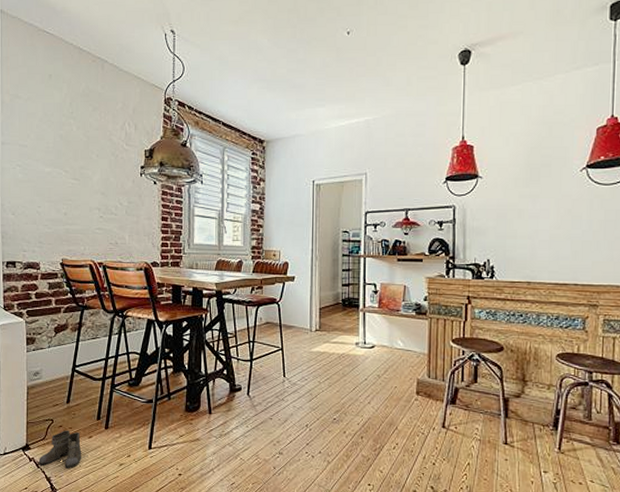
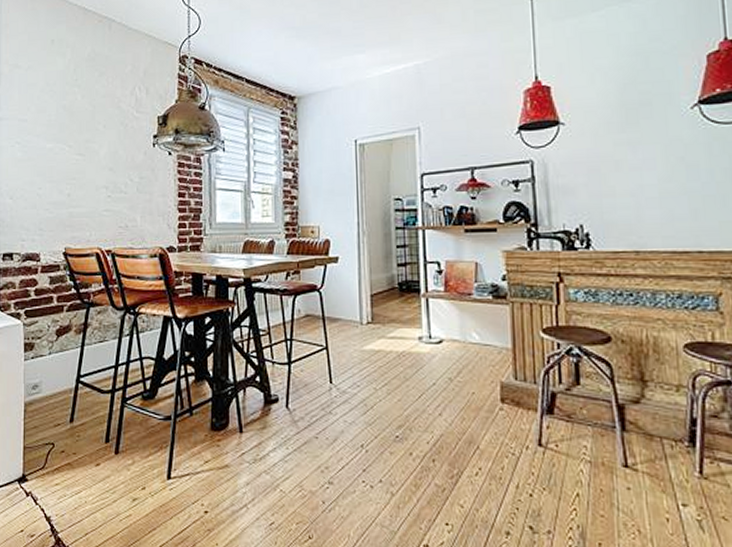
boots: present [39,430,87,468] -> none [37,456,94,505]

